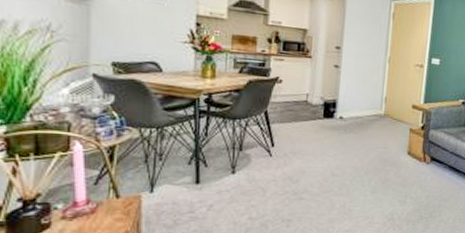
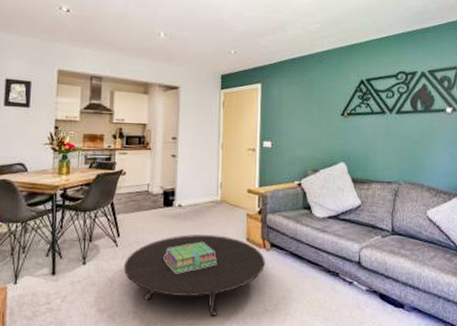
table: none [277,146,425,224] -> present [123,233,265,317]
stack of books: none [323,155,377,184] -> present [165,242,217,274]

